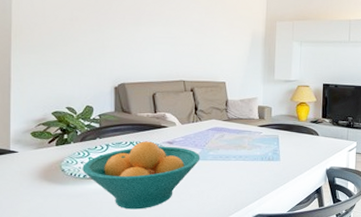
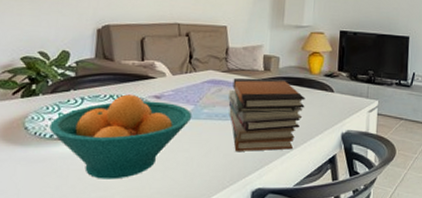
book stack: none [230,125,295,185] -> present [228,78,305,151]

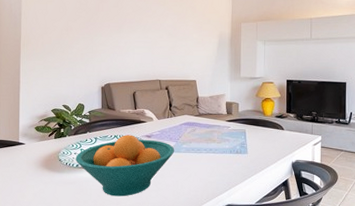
book stack: present [228,78,305,151] -> none [201,119,261,177]

